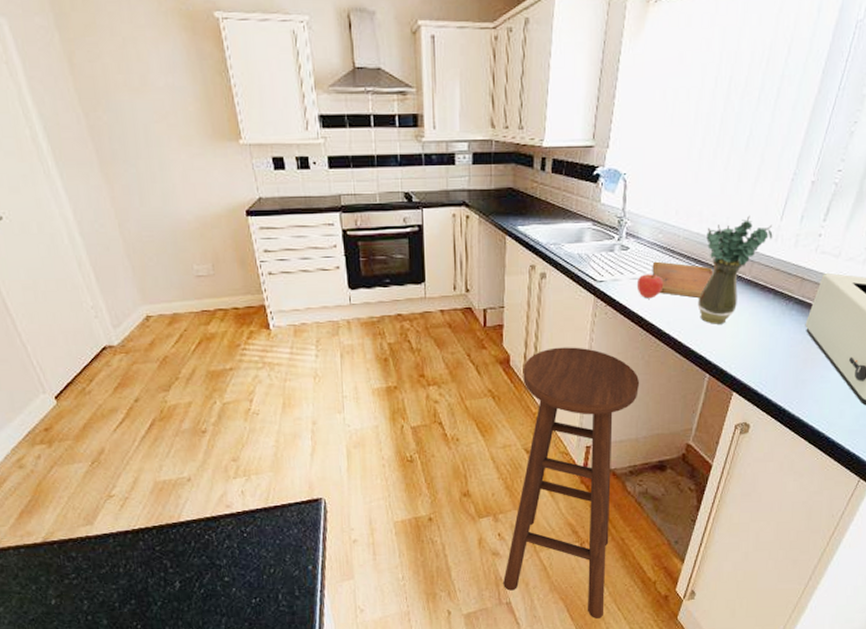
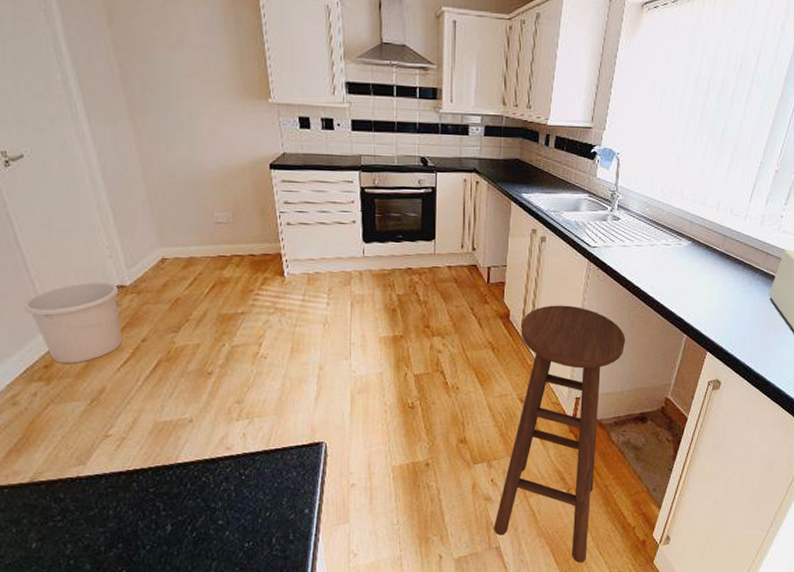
bucket: none [18,342,117,427] -> present [23,281,123,364]
fruit: present [636,274,664,299] -> none [625,242,649,265]
cutting board: present [652,261,714,298] -> none [639,231,692,266]
vase: present [697,215,773,324] -> none [678,196,743,290]

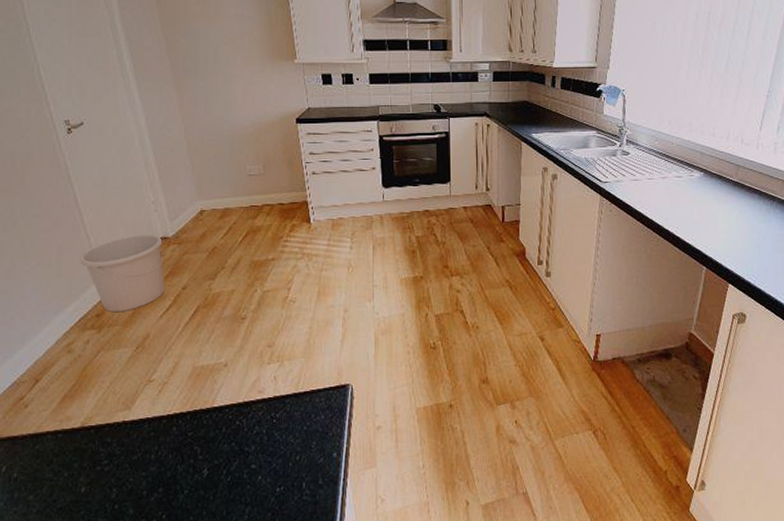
bar stool: present [494,305,626,563] -> none [520,241,644,510]

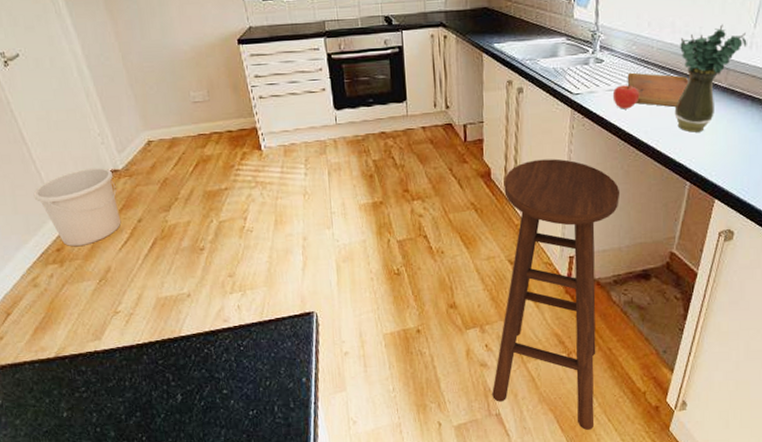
bar stool: none [520,241,644,510] -> present [492,158,621,430]
fruit: none [637,176,661,198] -> present [612,85,640,109]
cutting board: none [650,165,705,197] -> present [627,72,689,107]
vase: none [692,126,754,221] -> present [674,24,747,132]

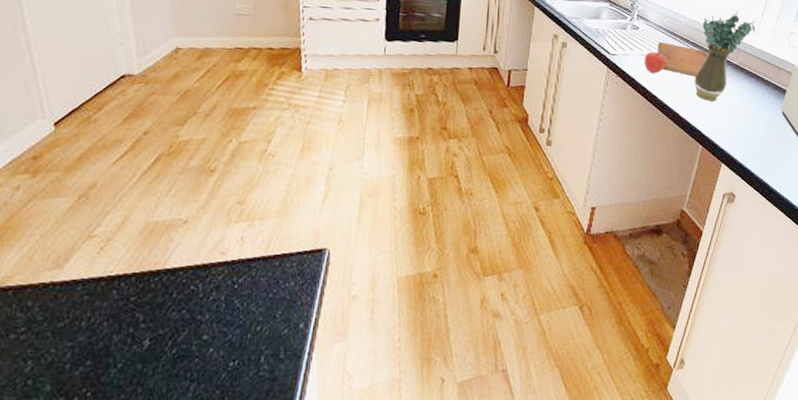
bucket: present [33,167,122,247] -> none [19,69,126,156]
bar stool: present [492,158,621,430] -> none [501,111,643,389]

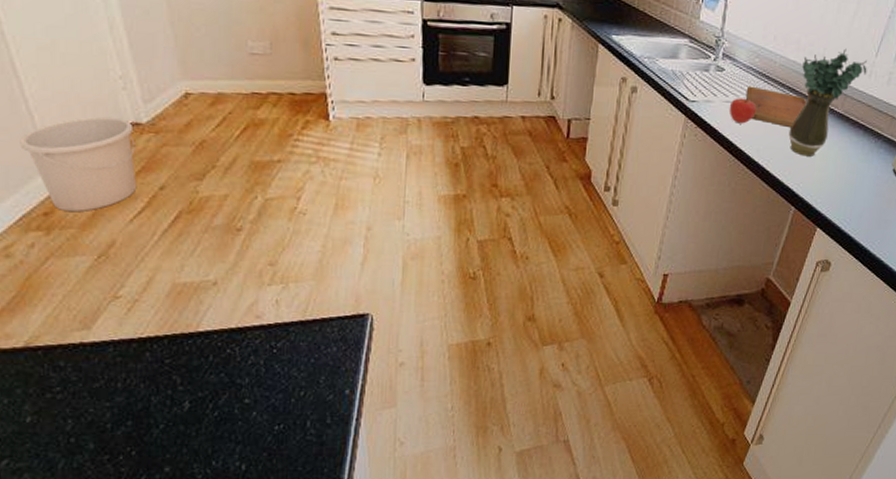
bucket: none [19,69,126,156] -> present [20,116,137,213]

